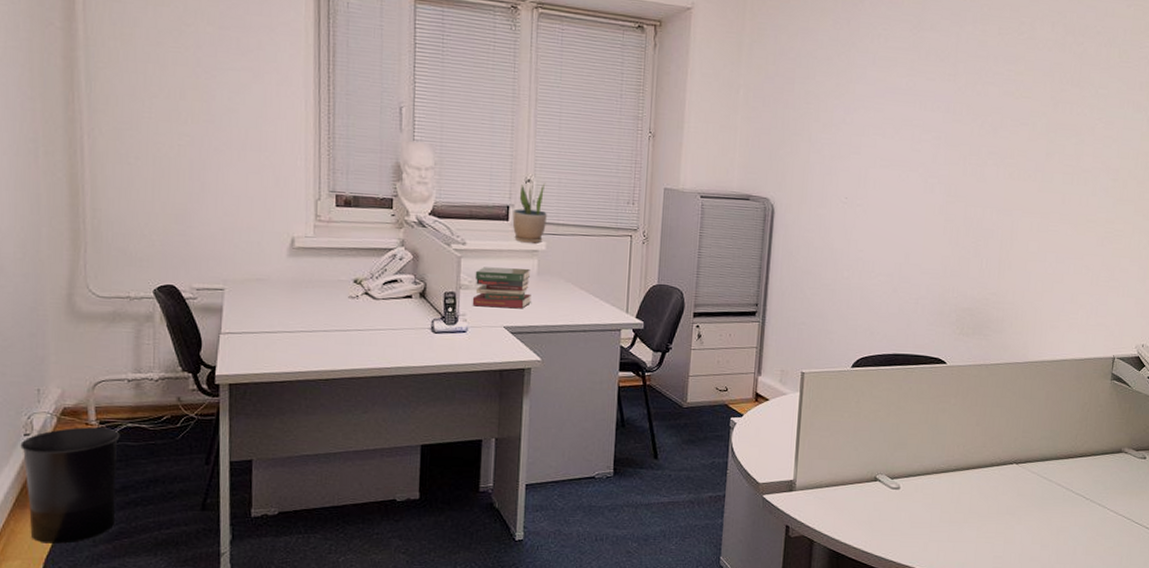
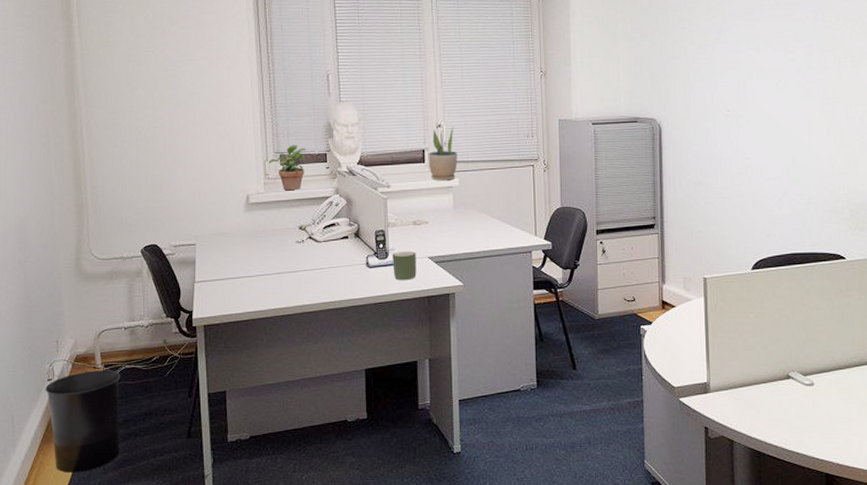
potted plant: none [321,184,368,238] -> present [268,145,306,191]
mug: none [462,318,490,352] -> present [392,252,417,282]
books: present [472,267,531,309] -> none [399,203,450,241]

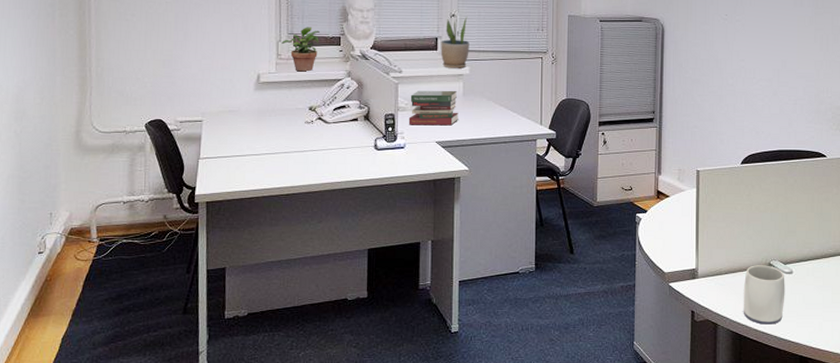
waste bin: present [45,370,121,473] -> none [35,244,117,348]
mug: present [392,252,417,282] -> none [400,136,424,165]
books: none [399,203,450,241] -> present [408,90,459,126]
mug: none [760,377,807,441] -> present [743,265,785,325]

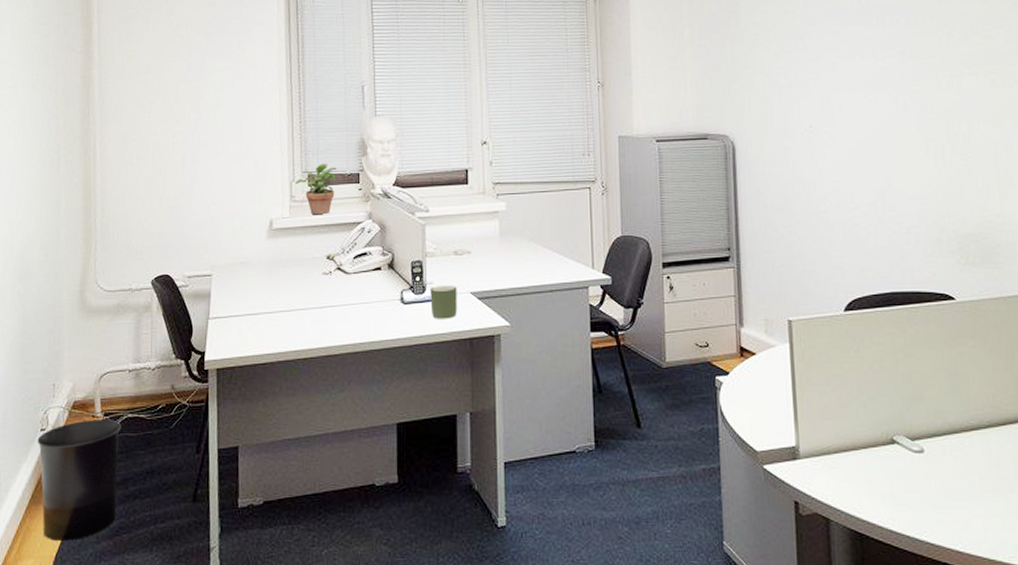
waste bin: none [35,244,117,348] -> present [37,419,122,541]
mug: none [400,136,424,165] -> present [430,286,457,321]
books: present [408,90,459,126] -> none [438,230,496,274]
potted plant: present [440,16,470,68] -> none [472,143,505,205]
mug: present [743,265,785,325] -> none [860,441,917,520]

